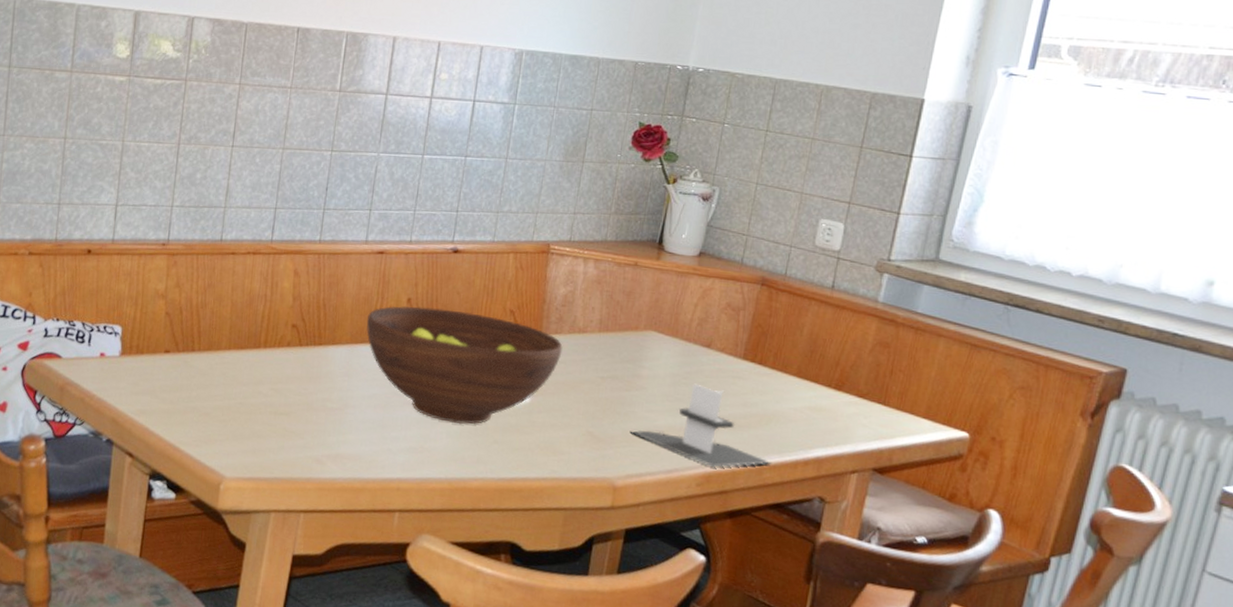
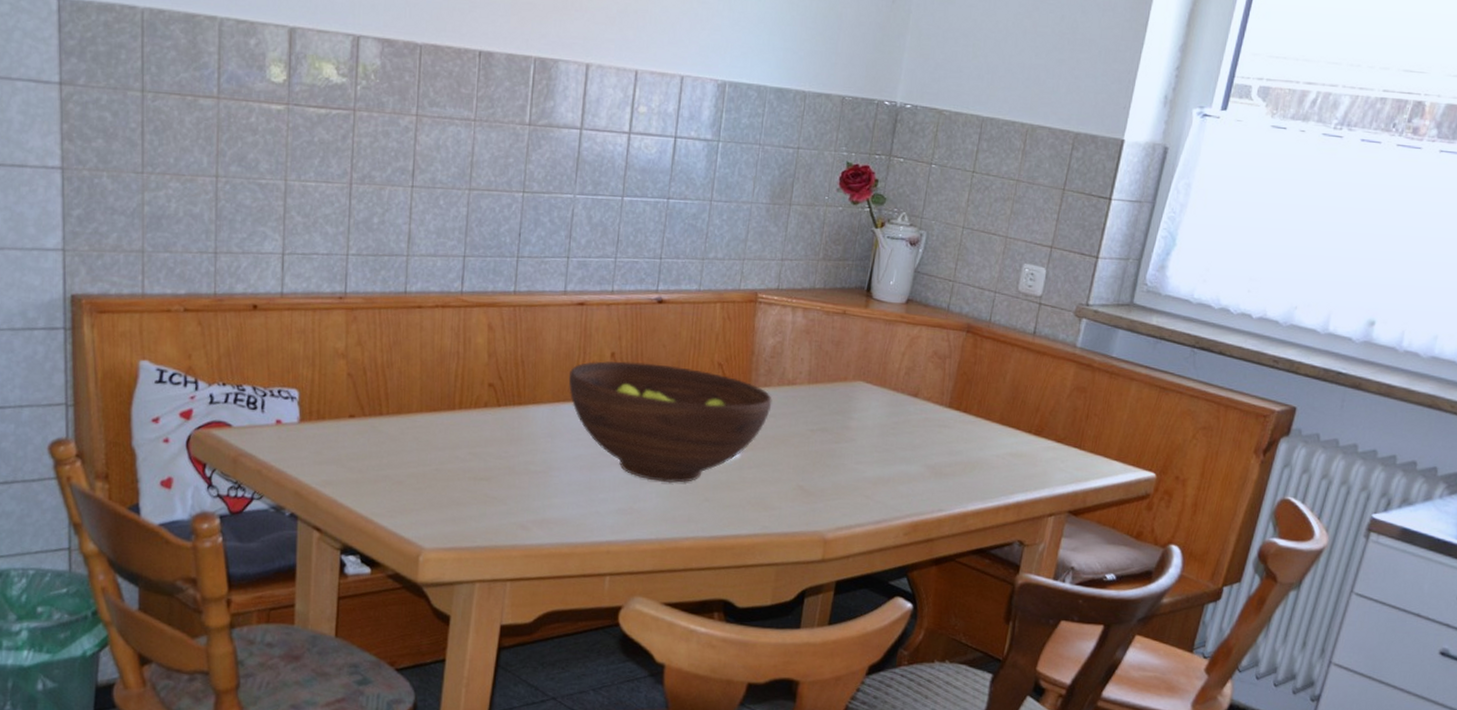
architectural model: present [629,383,772,468] -> none [839,433,975,517]

